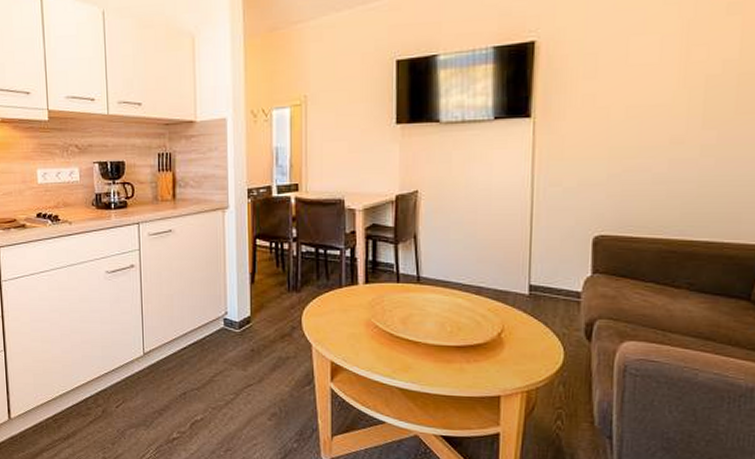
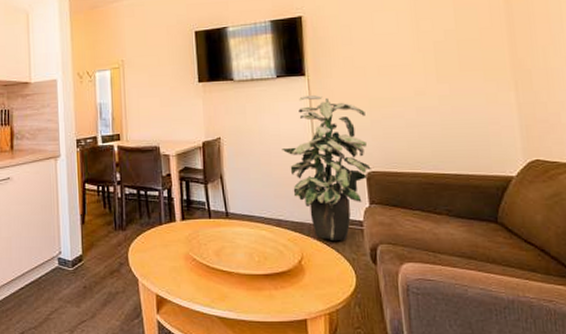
indoor plant: none [491,142,602,314] -> present [282,95,371,241]

